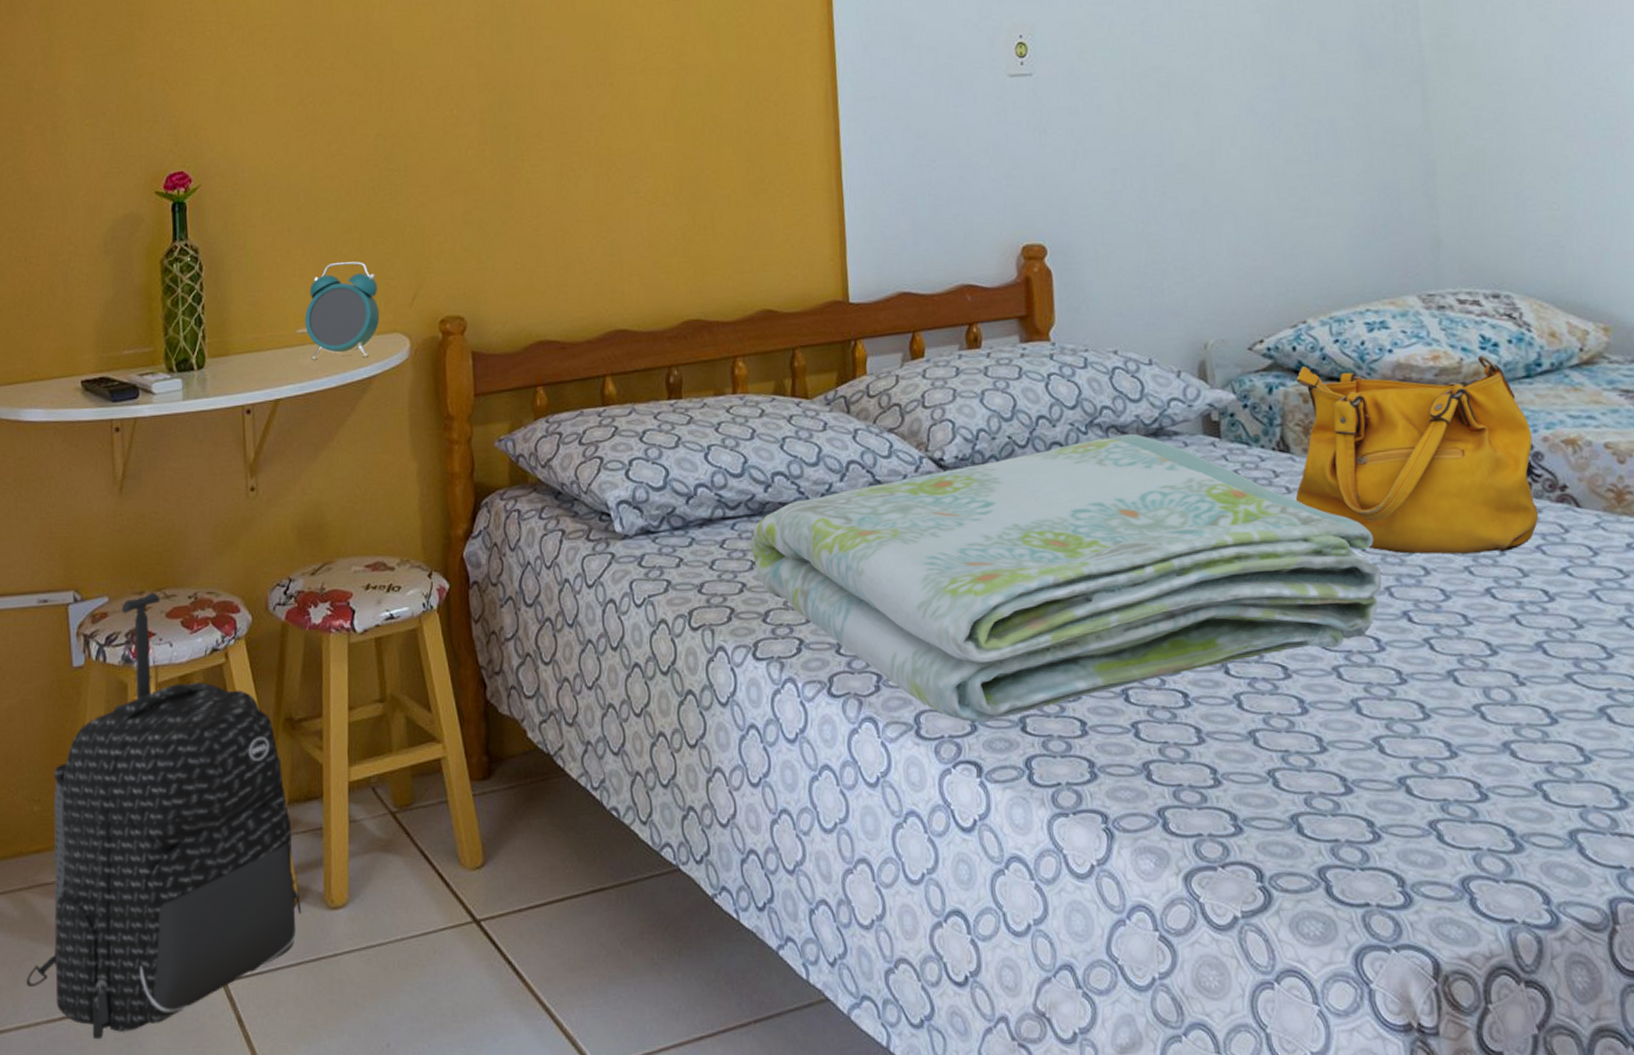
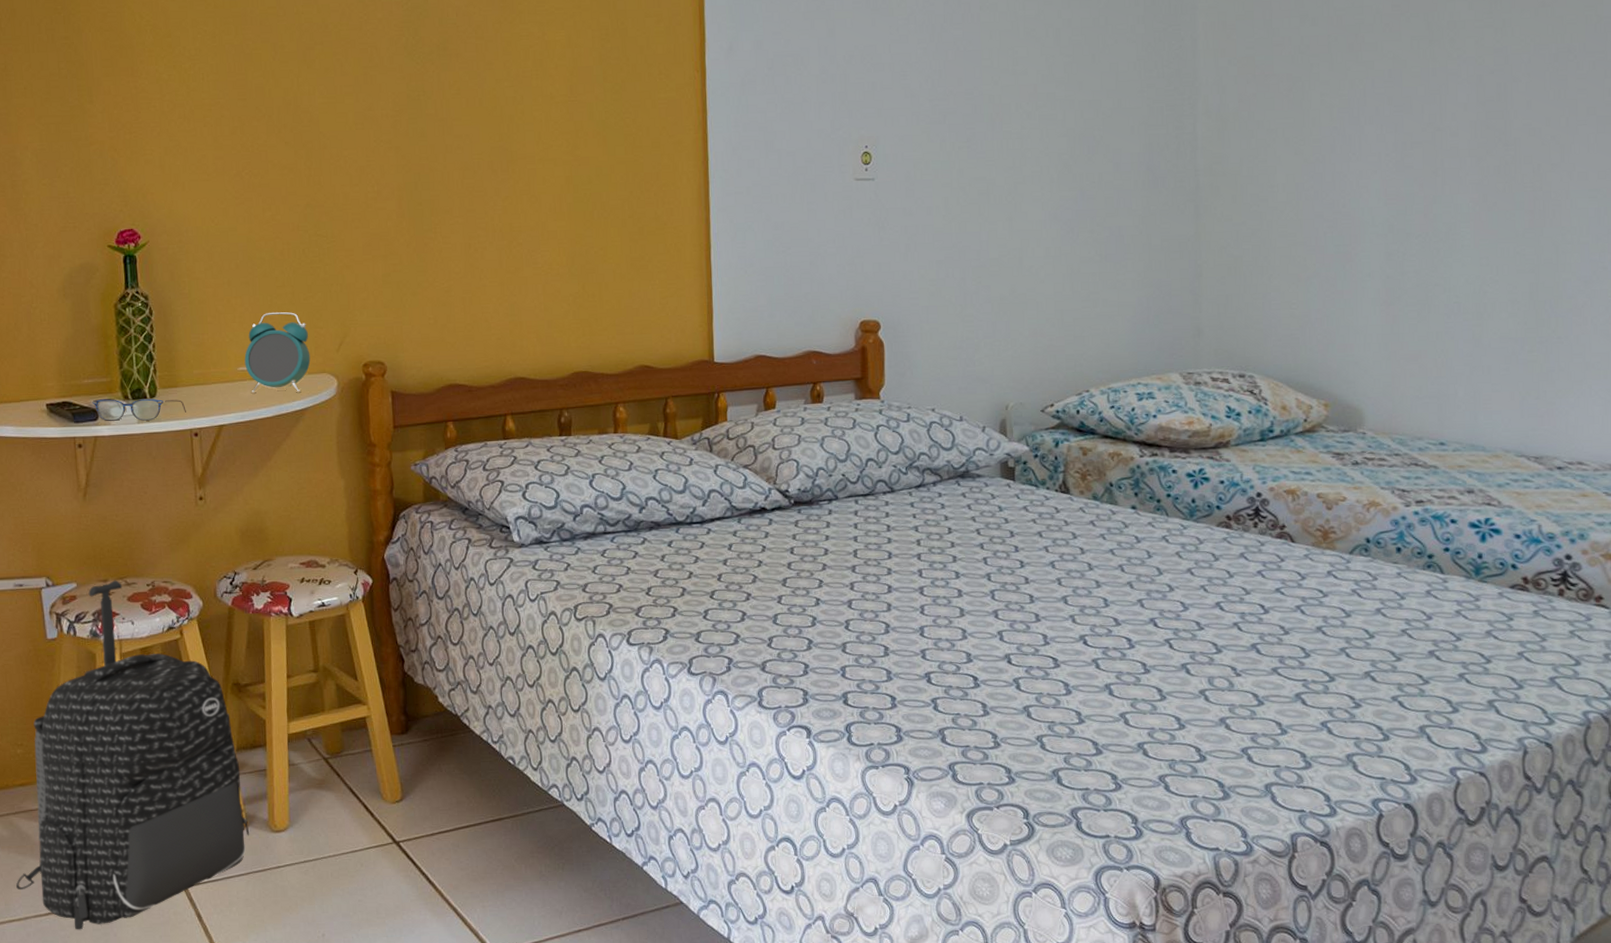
glasses: none [133,370,238,399] -> present [92,398,186,421]
towel: present [750,433,1382,723] -> none [626,475,1135,696]
handbag: present [1295,355,1539,554] -> none [1071,422,1262,576]

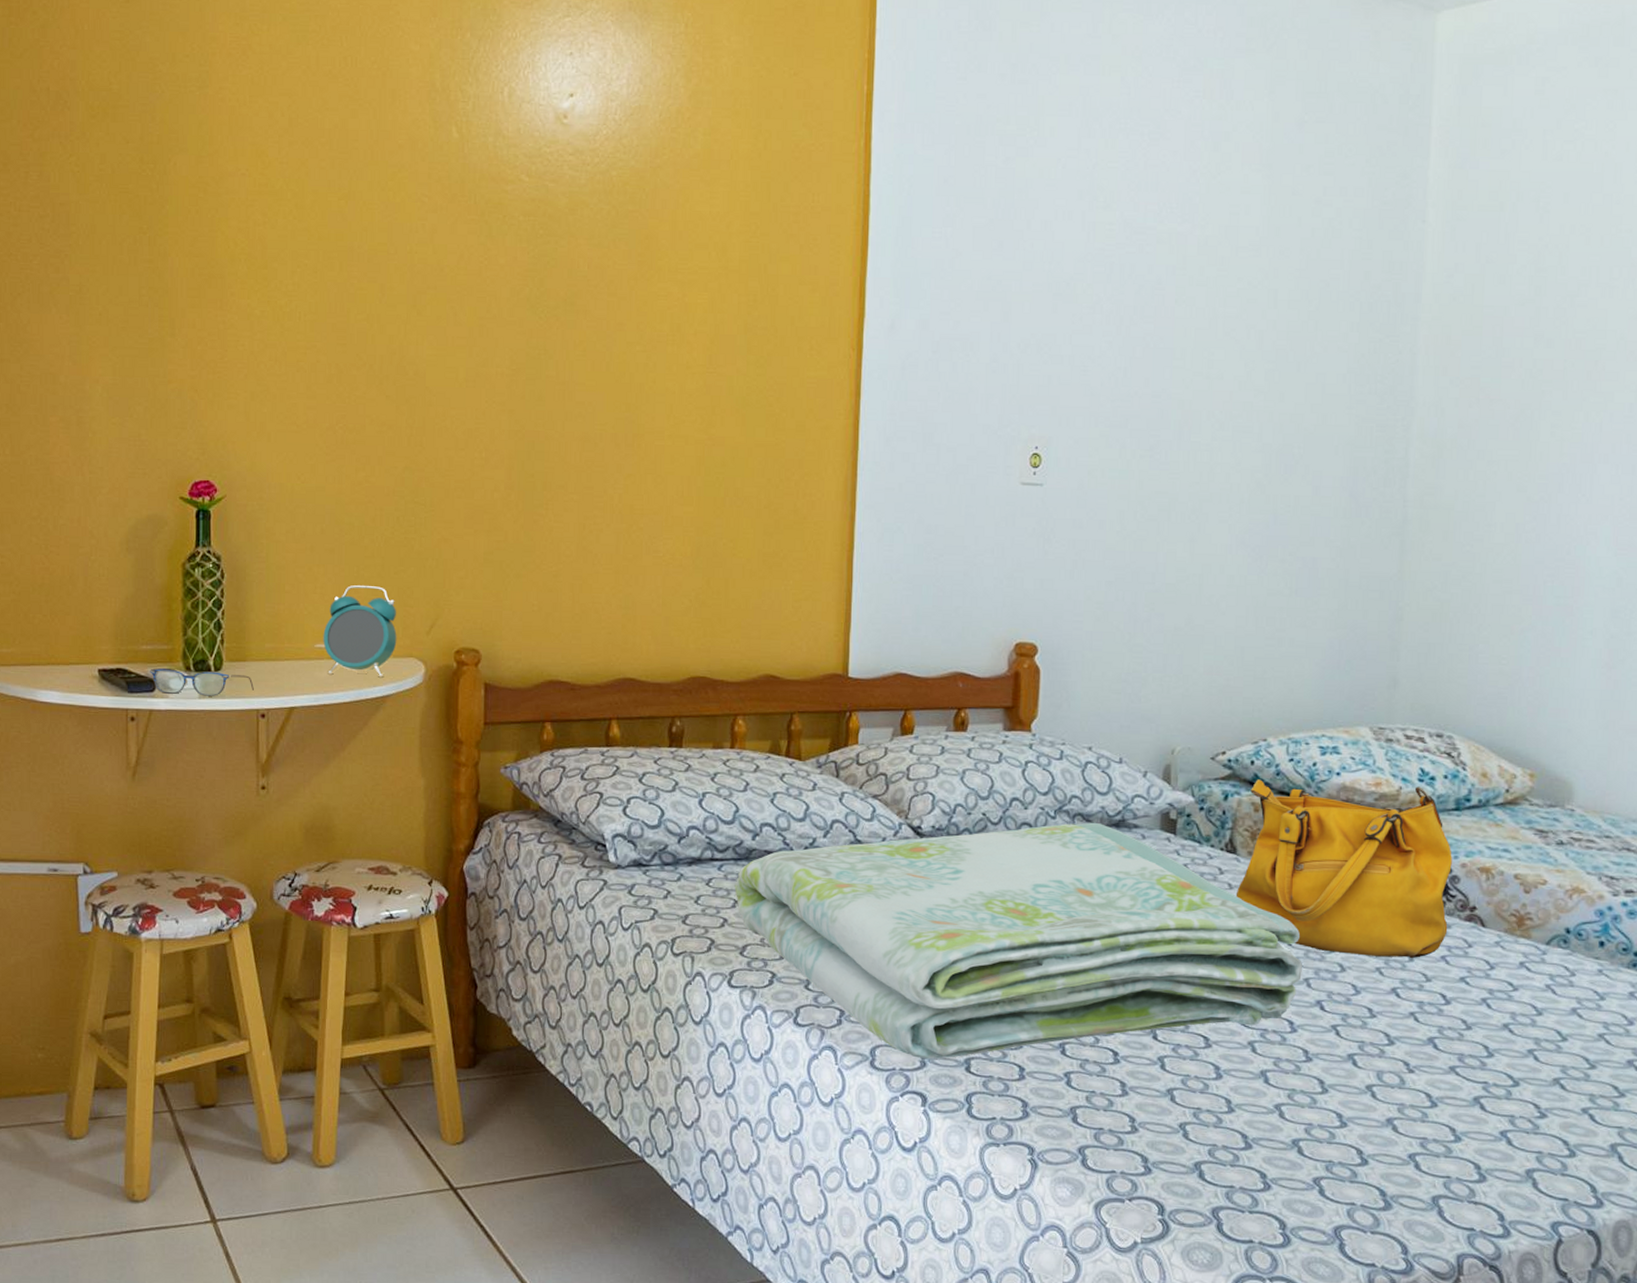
suitcase: present [16,580,250,930] -> none [26,872,291,1261]
towel: none [626,475,1135,696] -> present [734,822,1302,1060]
handbag: none [1071,422,1262,576] -> present [1235,779,1452,958]

